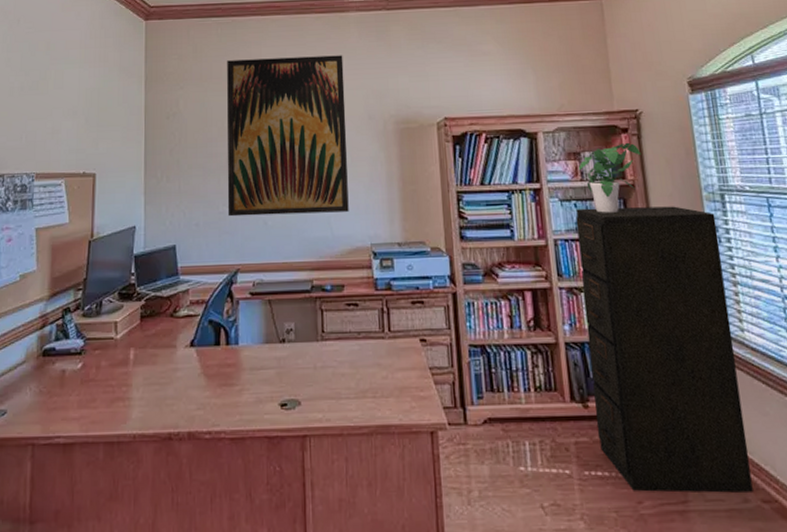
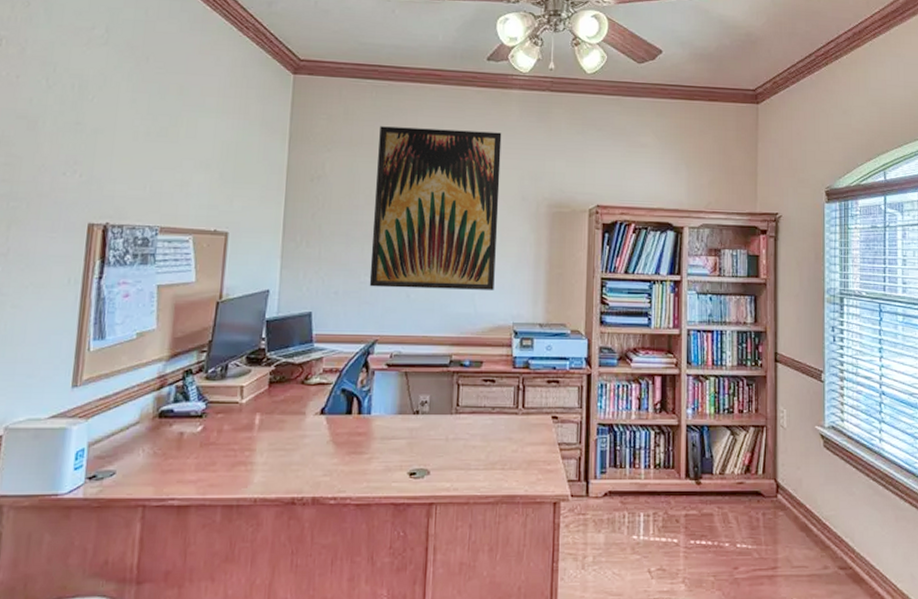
filing cabinet: present [576,206,753,493] -> none [706,302,834,561]
potted plant: present [578,142,641,213] -> none [717,243,776,308]

